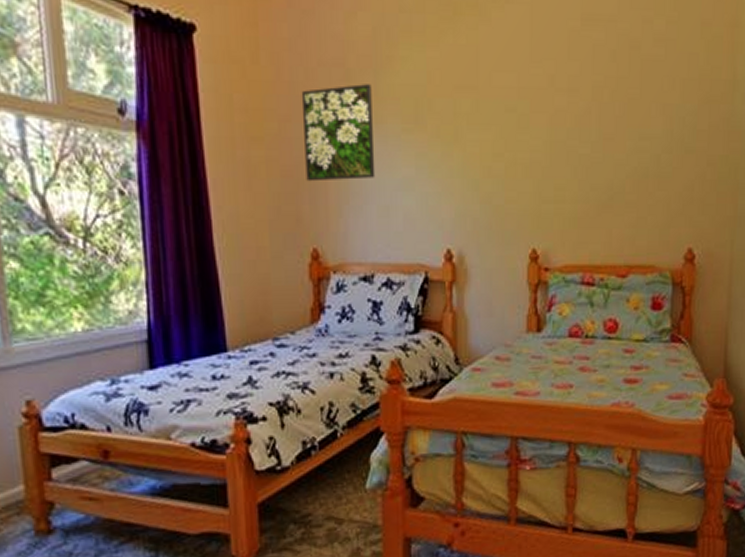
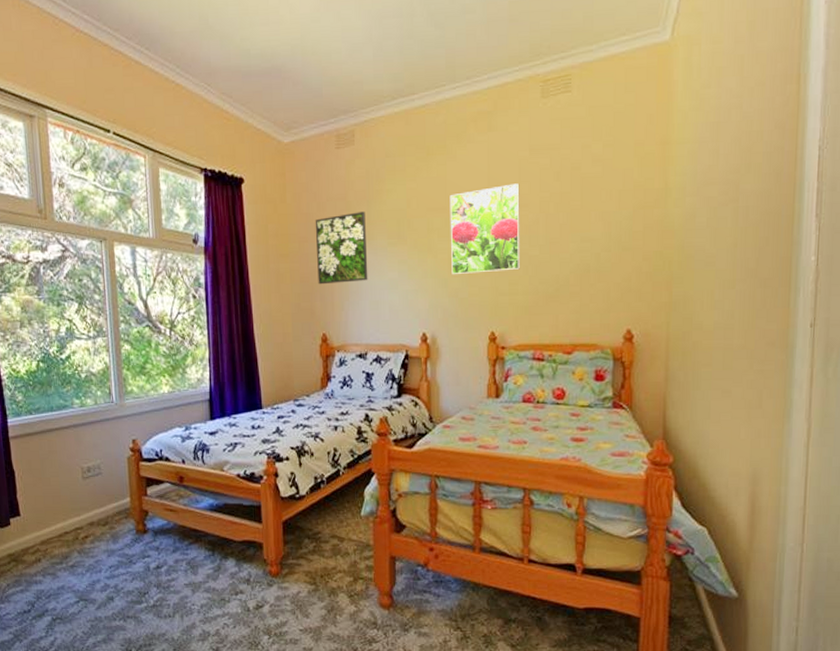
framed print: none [482,61,569,175] -> present [449,183,520,275]

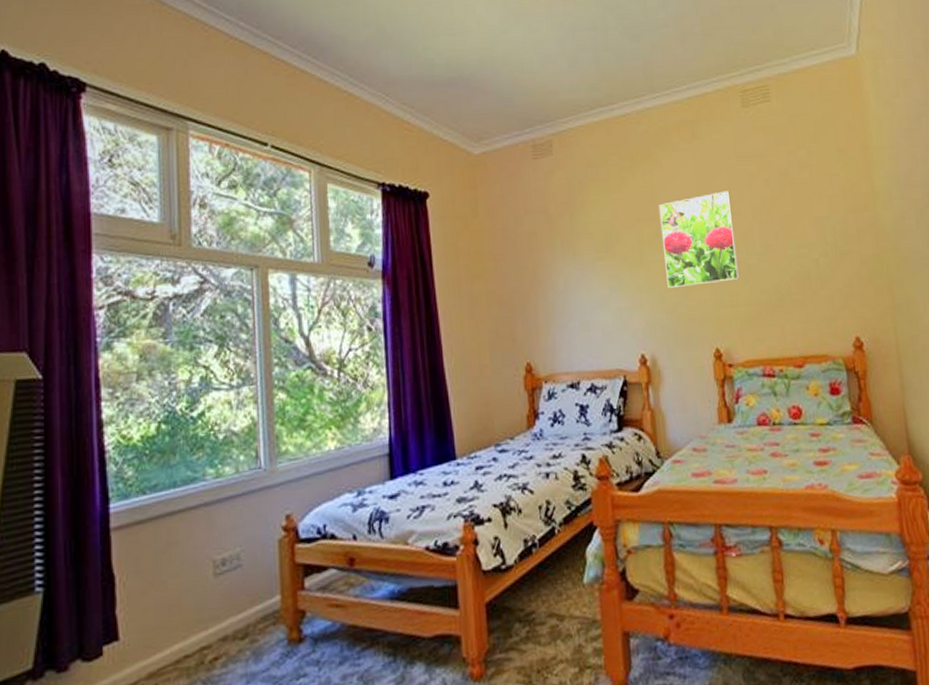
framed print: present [315,211,368,285] -> none [512,224,576,307]

